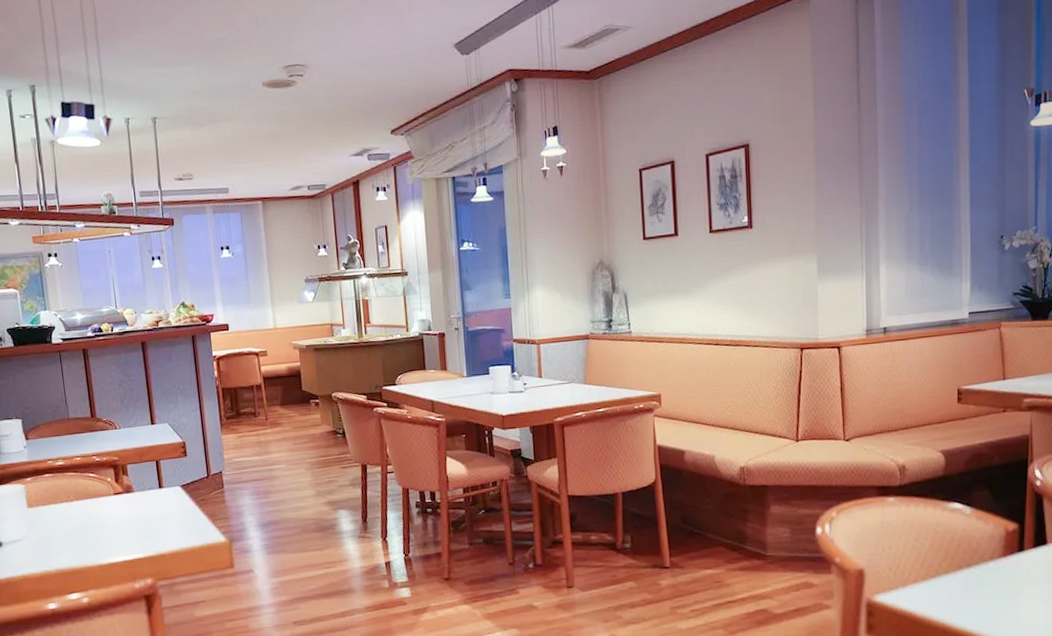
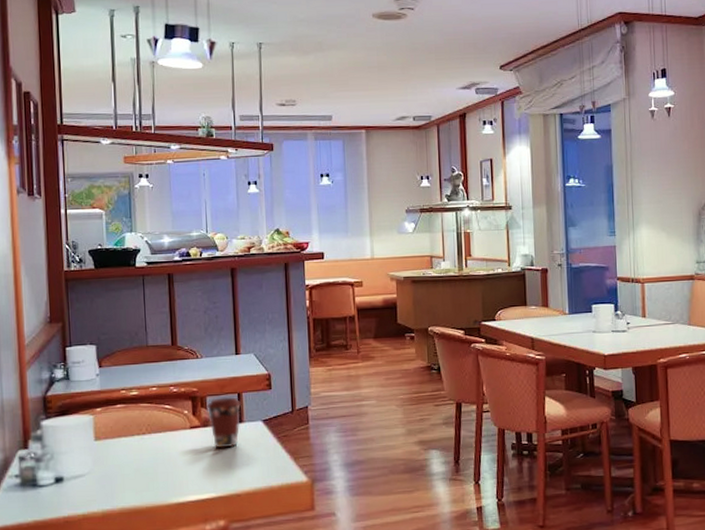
coffee cup: none [128,464,160,513] -> present [207,397,242,448]

